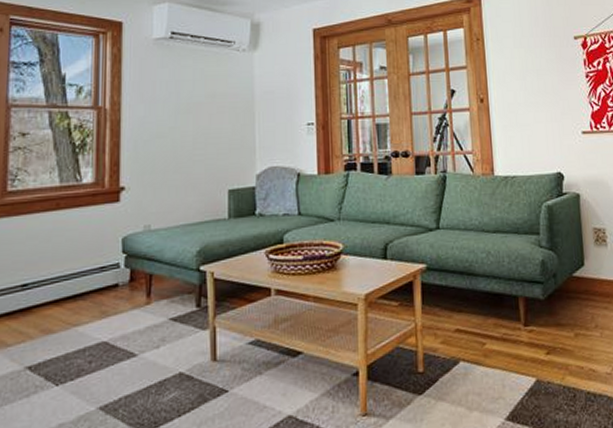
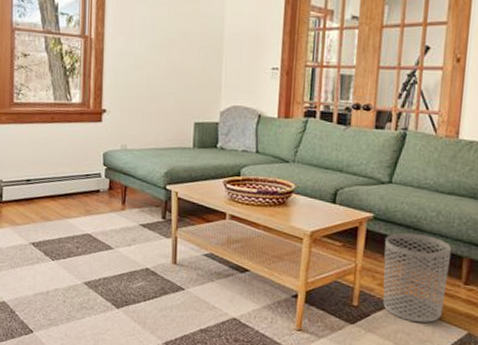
waste bin: none [442,279,509,379] -> present [383,233,452,323]

